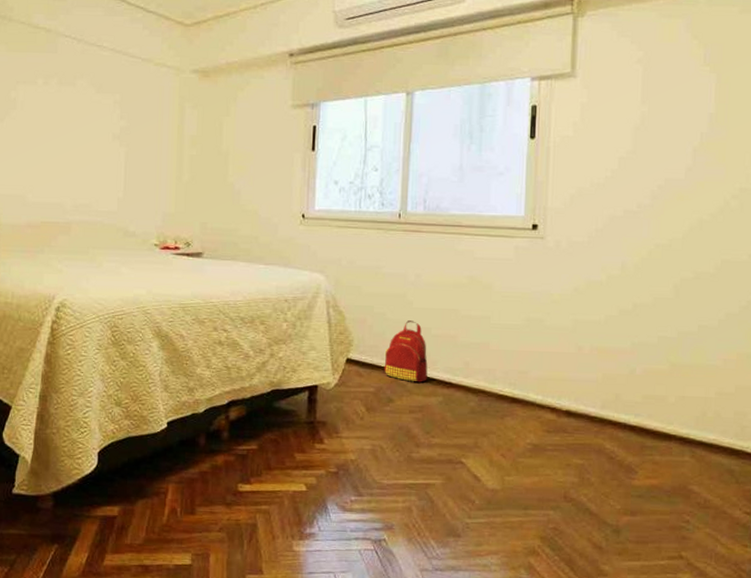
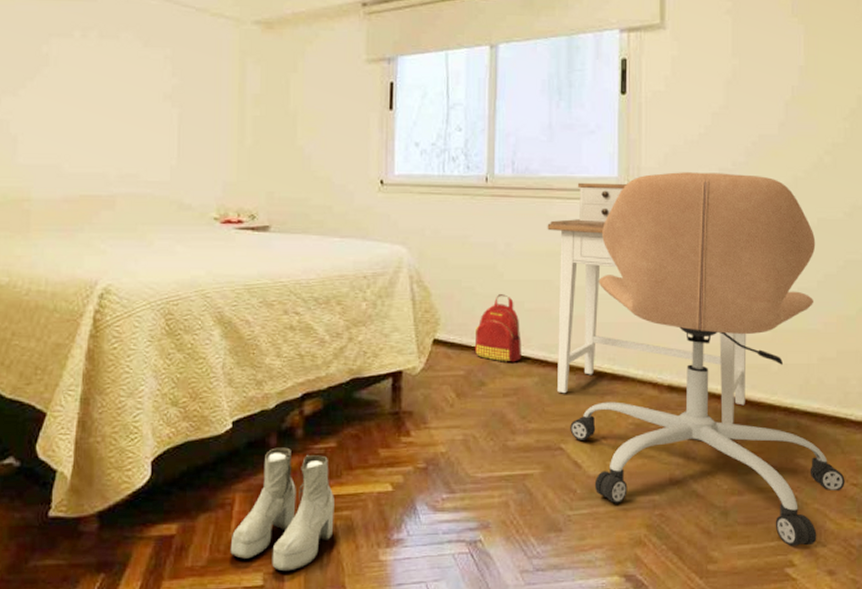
boots: none [163,447,255,554] -> present [230,447,334,572]
desk: none [455,220,645,451] -> present [547,182,747,425]
office chair: none [471,213,738,567] -> present [570,172,845,546]

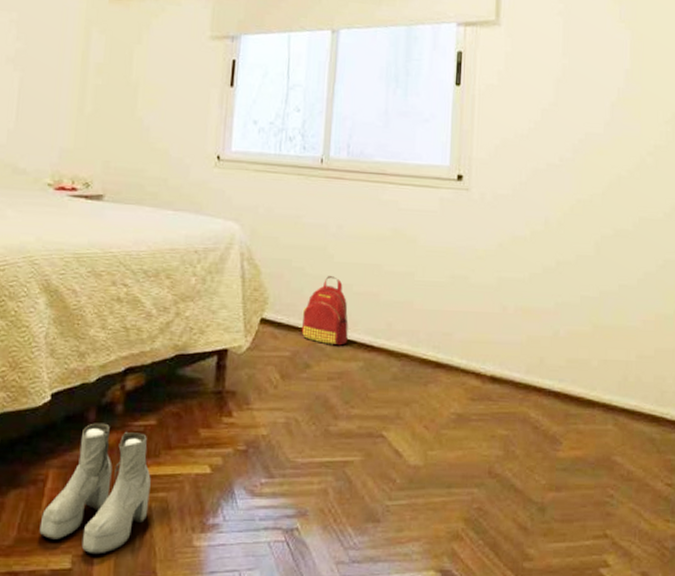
desk: present [547,182,747,425] -> none [379,169,569,419]
office chair: present [570,172,845,546] -> none [392,164,660,546]

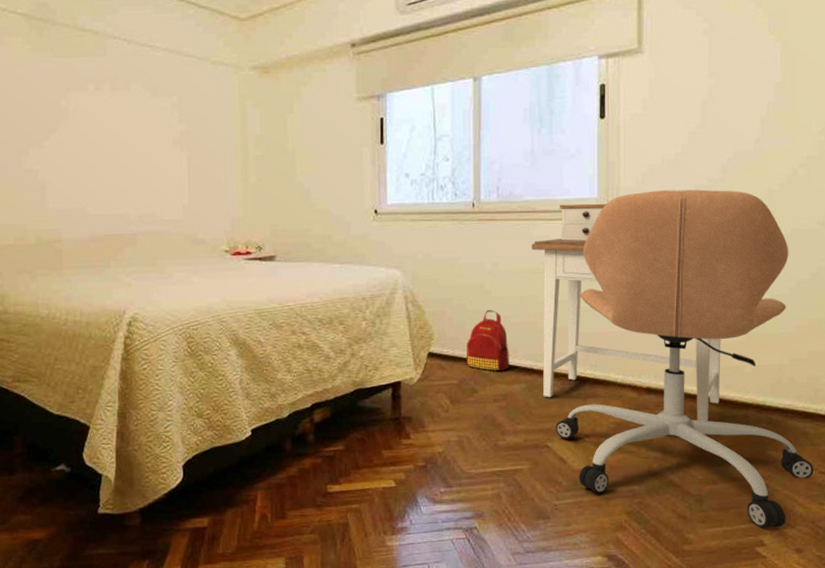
boots: present [39,423,151,555] -> none [255,451,345,556]
desk: none [379,169,569,419] -> present [531,203,721,422]
office chair: none [392,164,660,546] -> present [555,189,814,528]

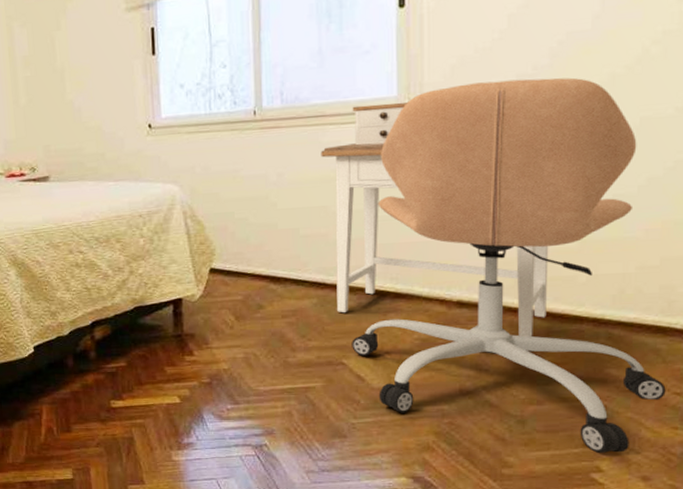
backpack: present [466,310,509,373] -> none [250,223,299,288]

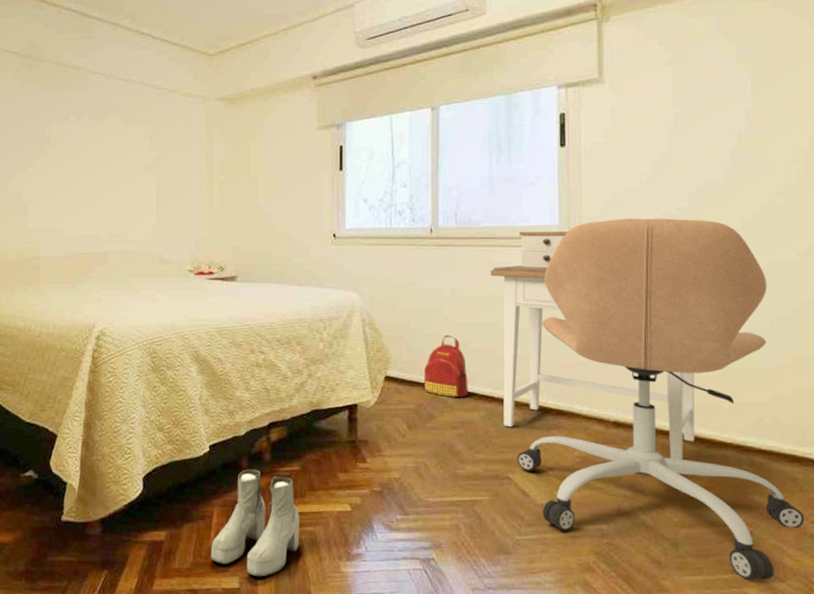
boots: none [42,367,130,468] -> present [210,469,300,577]
backpack: none [250,223,299,288] -> present [423,335,468,399]

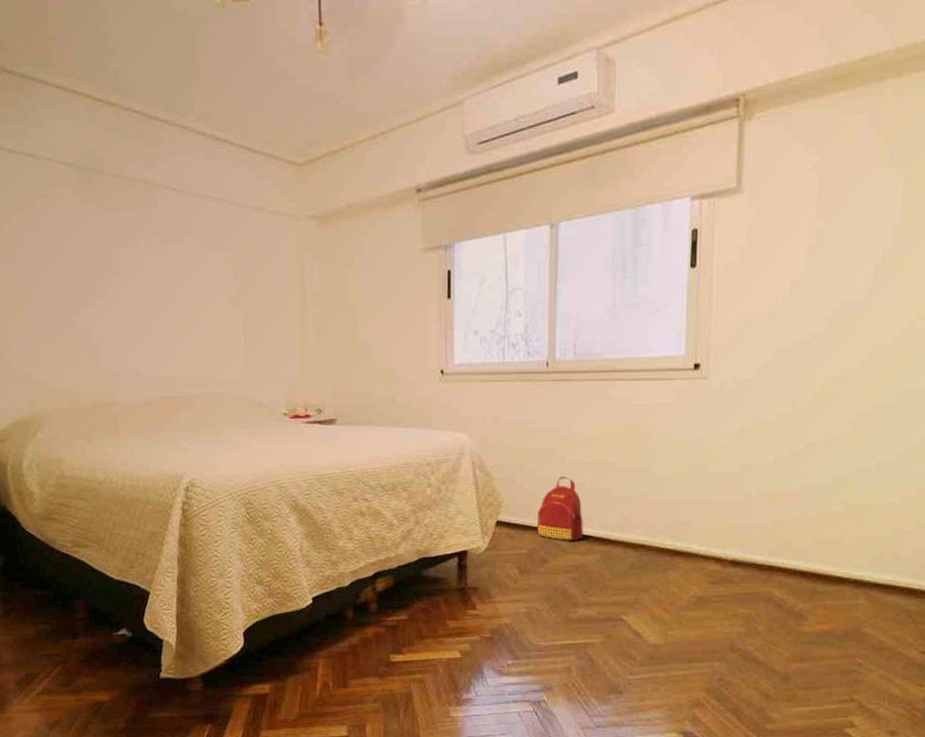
boots: present [210,469,300,577] -> none [317,620,408,725]
desk: present [490,230,695,461] -> none [610,361,817,597]
office chair: present [517,218,804,580] -> none [631,345,914,709]

